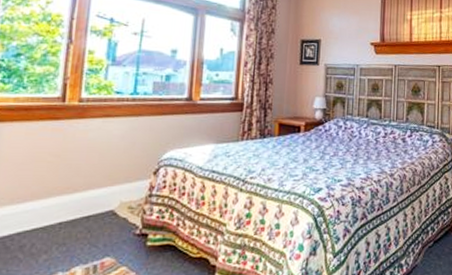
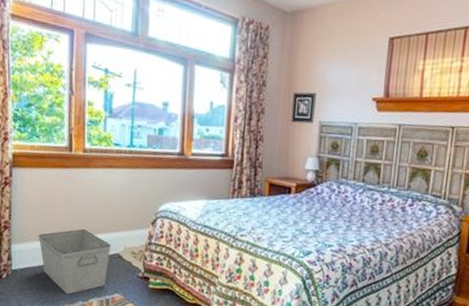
storage bin: none [12,186,104,266] -> present [38,229,111,295]

